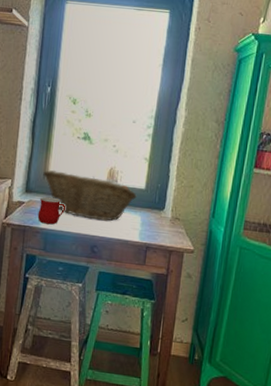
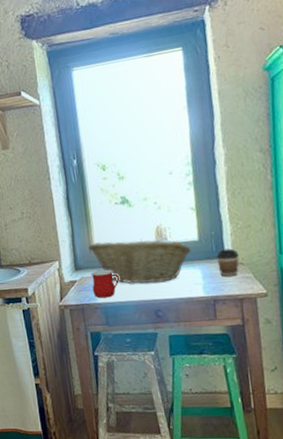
coffee cup: none [157,202,177,229] -> present [216,248,239,278]

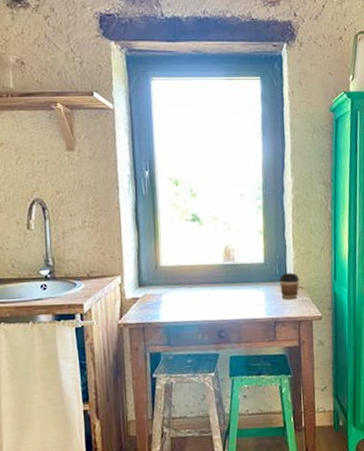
fruit basket: present [88,239,191,284] -> none [155,258,257,304]
mug: present [92,269,119,299] -> none [155,287,184,317]

